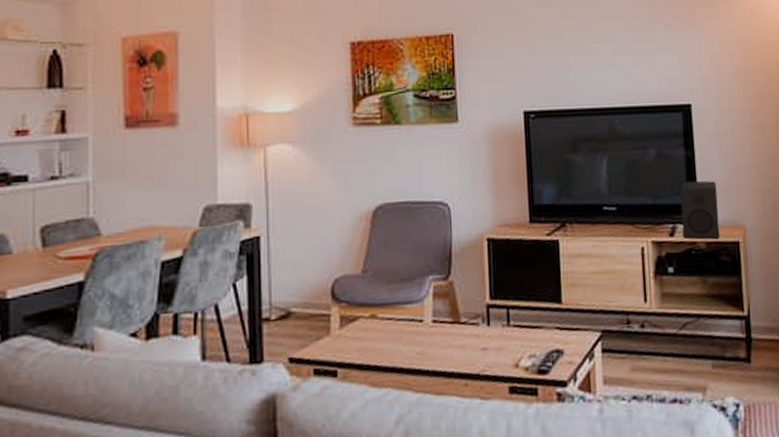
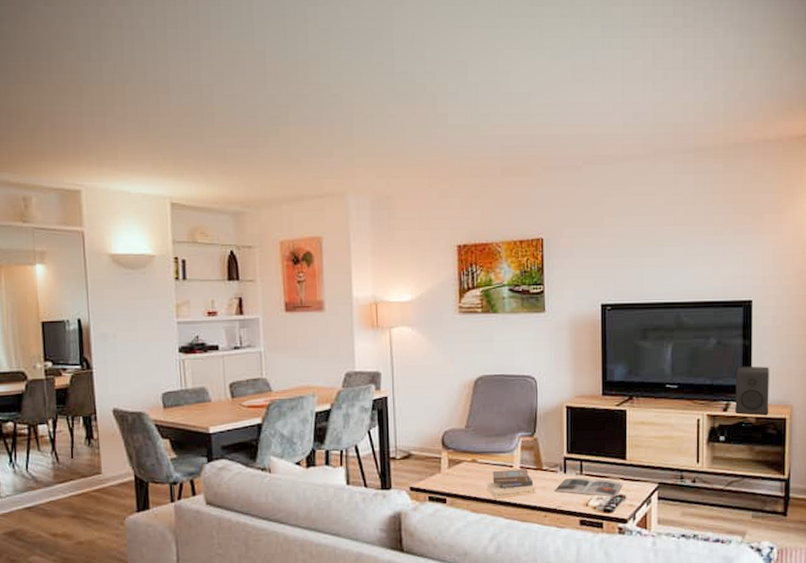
books: none [389,323,454,366] -> present [486,469,536,499]
magazine: none [475,330,560,354] -> present [554,477,623,497]

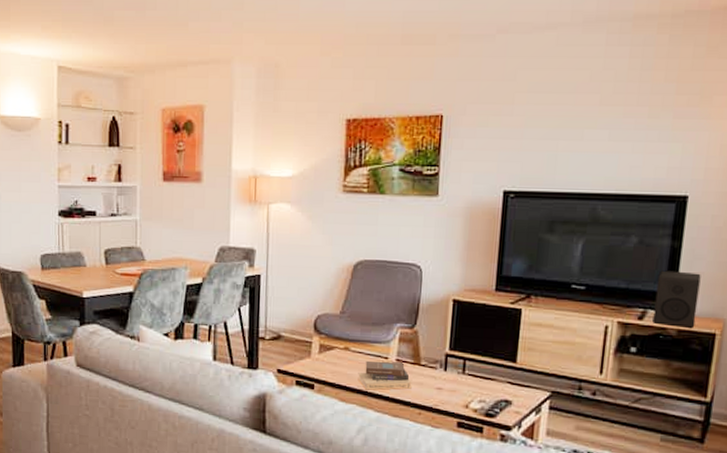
magazine: present [554,477,623,497] -> none [431,376,510,401]

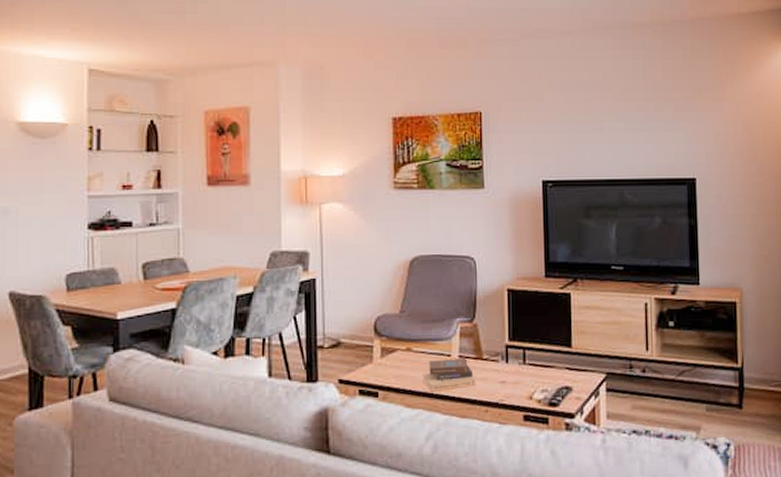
speaker: present [652,270,701,329] -> none [682,246,719,300]

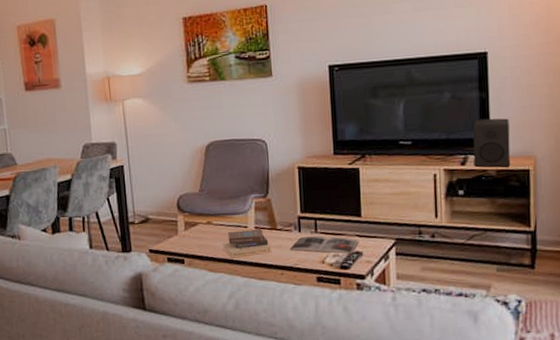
magazine: none [495,367,569,389] -> present [289,236,359,254]
speaker: none [682,246,719,300] -> present [472,118,511,169]

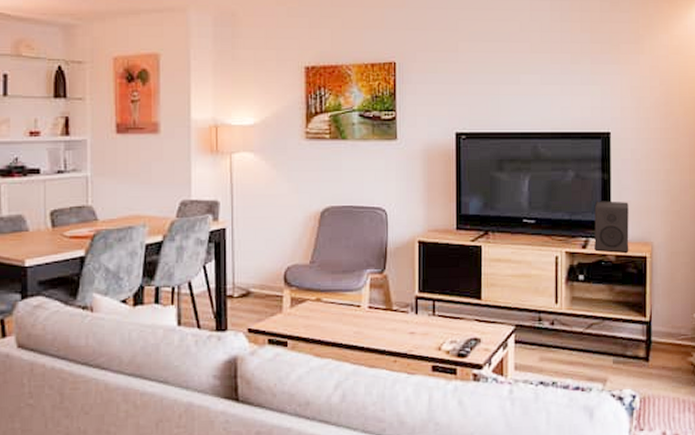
books: present [222,229,272,259] -> none [331,309,386,342]
magazine: present [289,236,359,254] -> none [404,318,478,340]

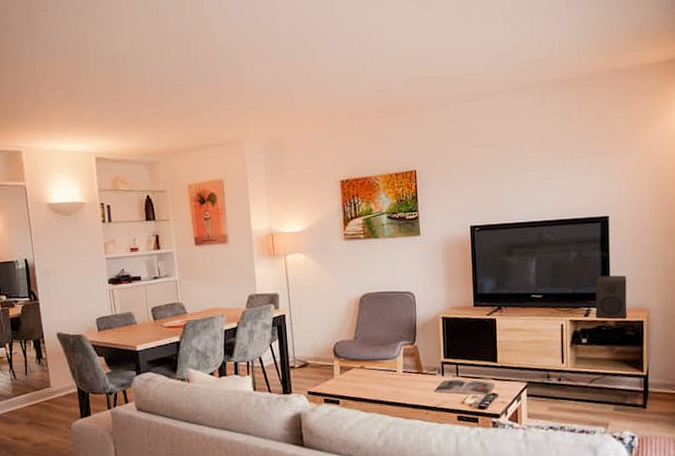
magazine: none [404,318,478,340] -> present [433,379,495,396]

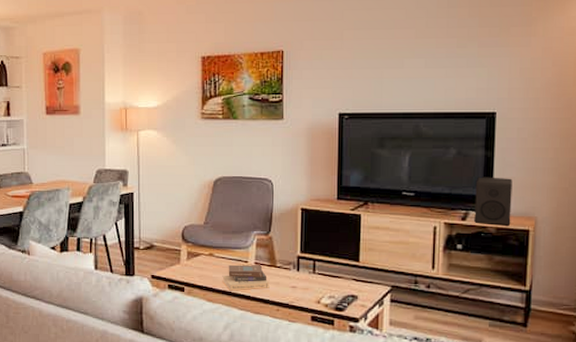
books: none [374,373,418,400] -> present [222,264,270,291]
magazine: present [433,379,495,396] -> none [287,275,355,296]

